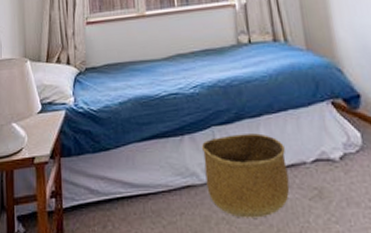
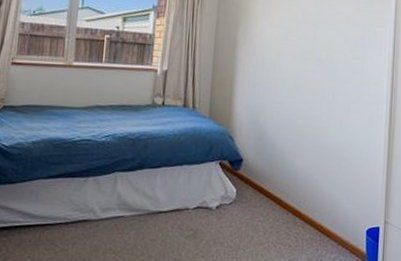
basket: present [201,133,290,218] -> none [101,180,174,250]

